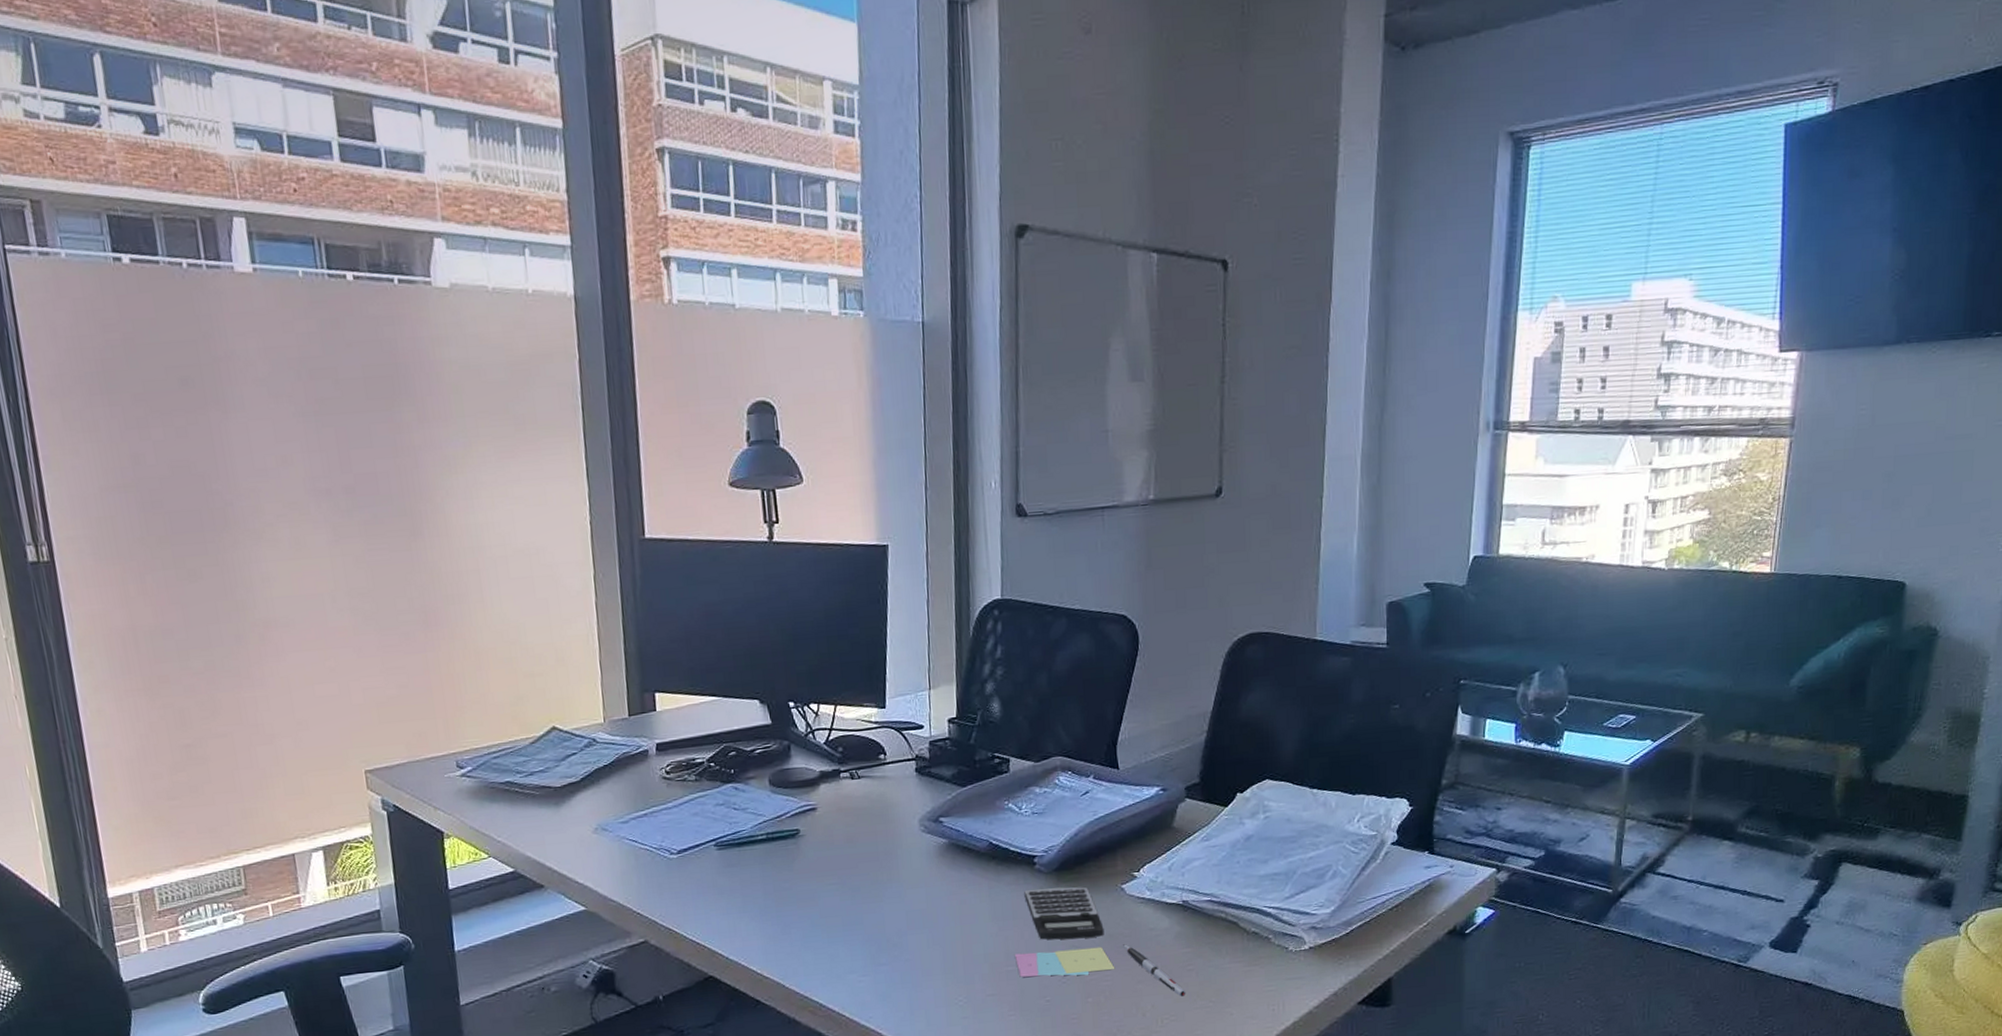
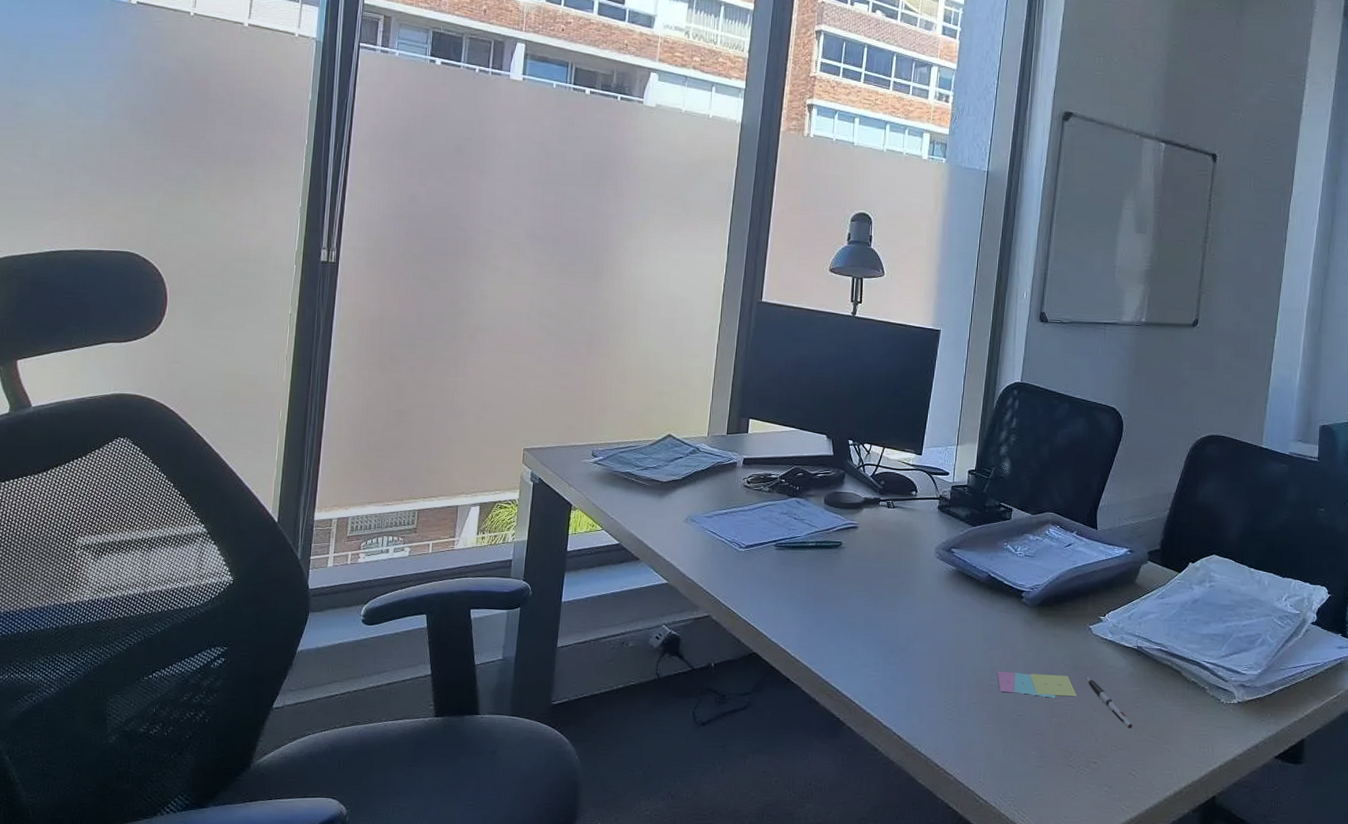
calculator: present [1024,887,1104,940] -> none [1011,618,1072,667]

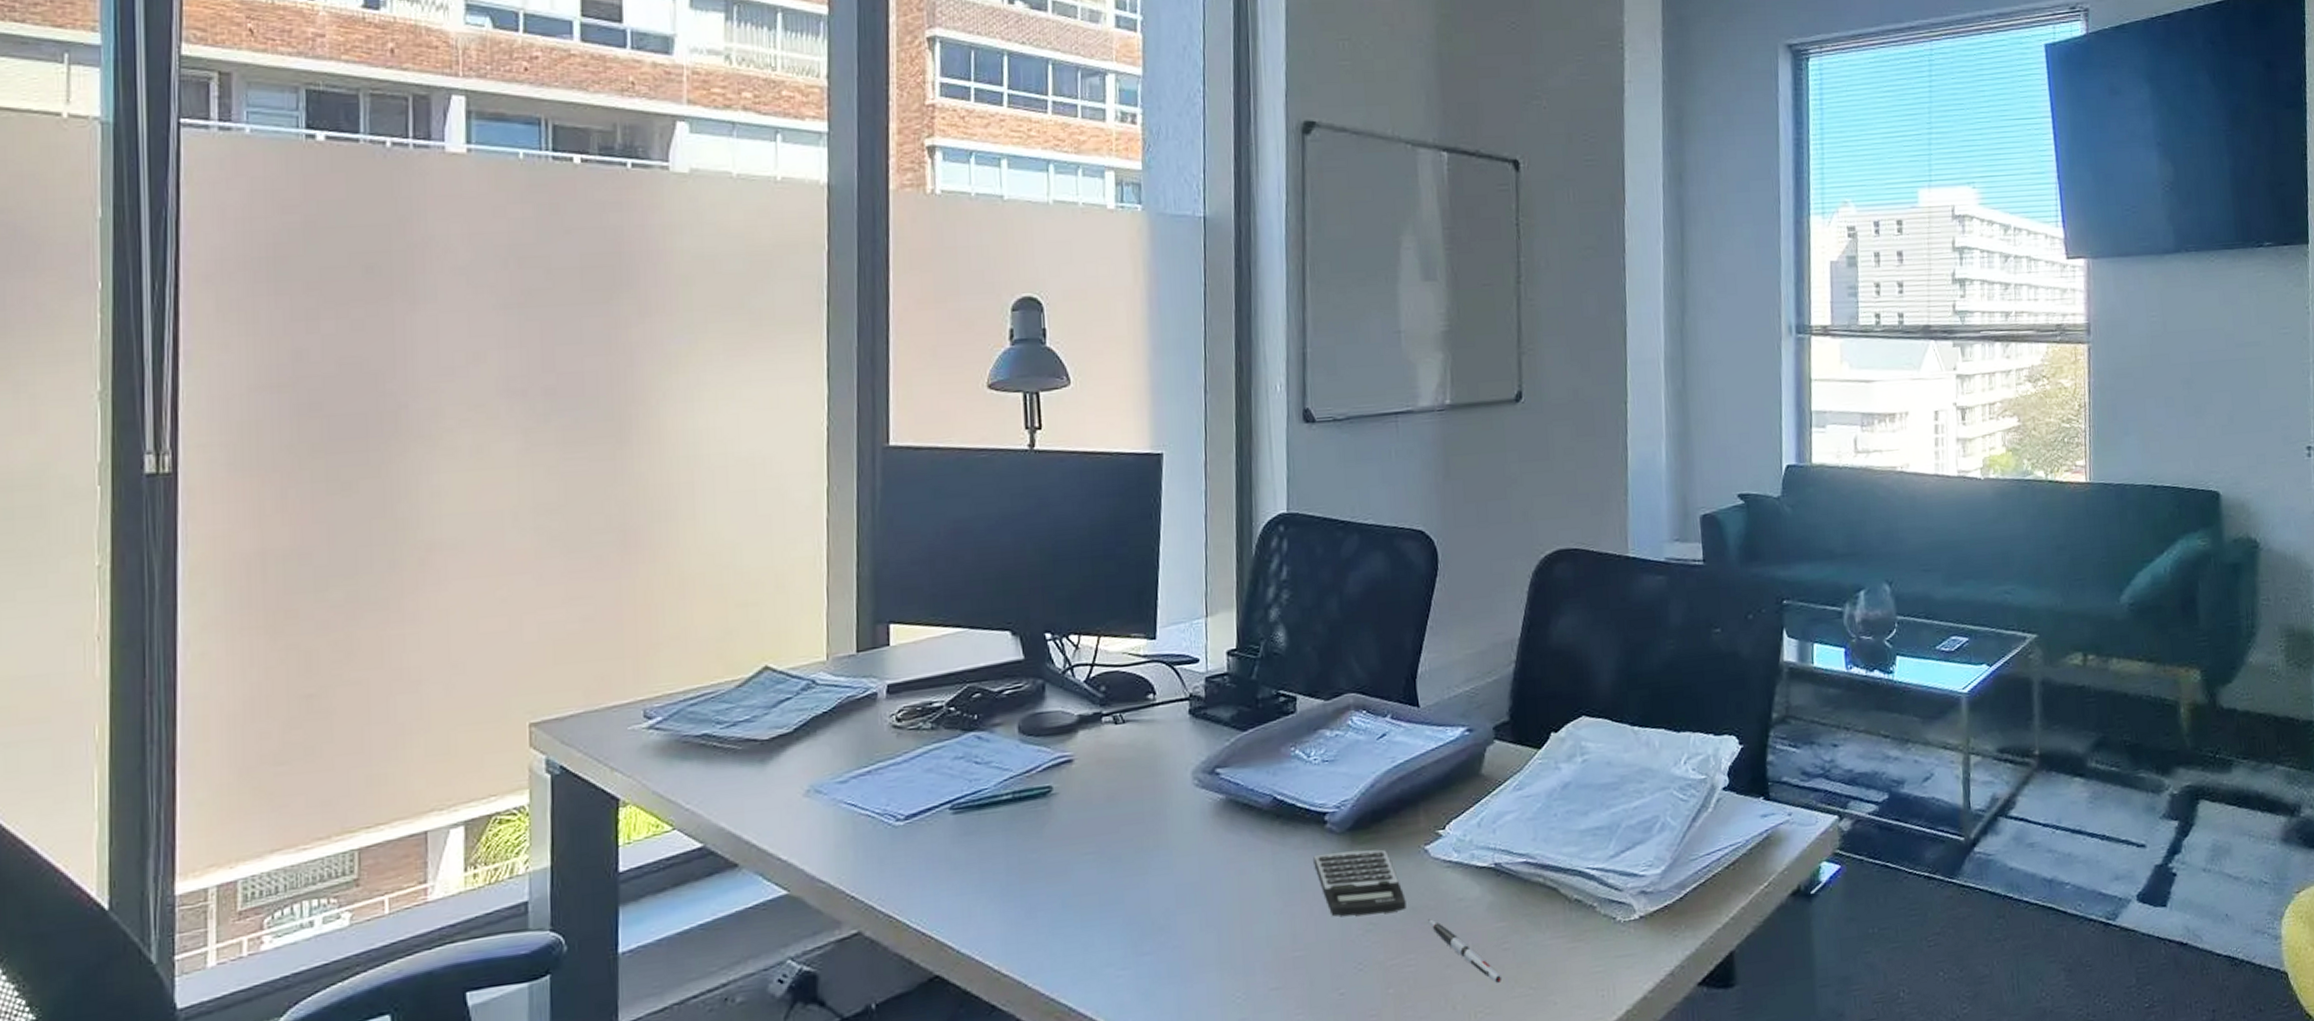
sticky notes: present [997,671,1077,698] -> none [1302,923,1420,965]
calculator: none [1011,618,1072,667] -> present [1313,849,1406,917]

